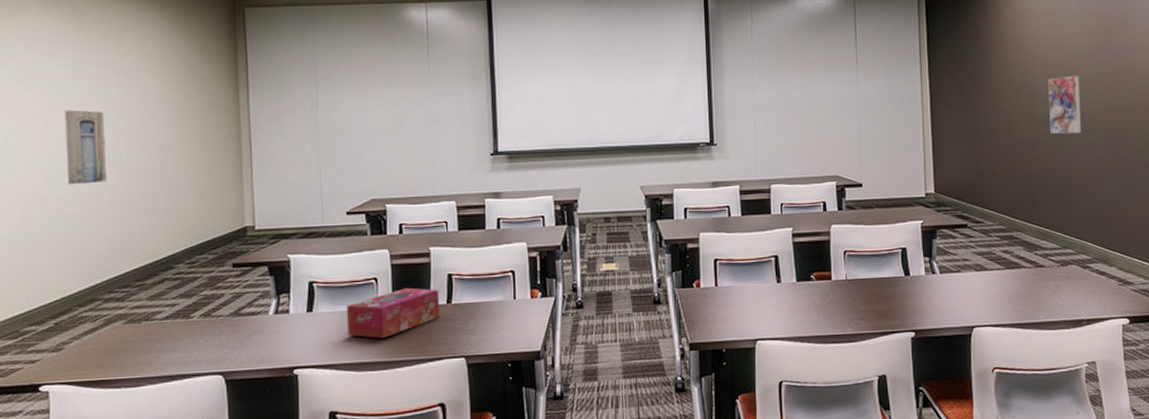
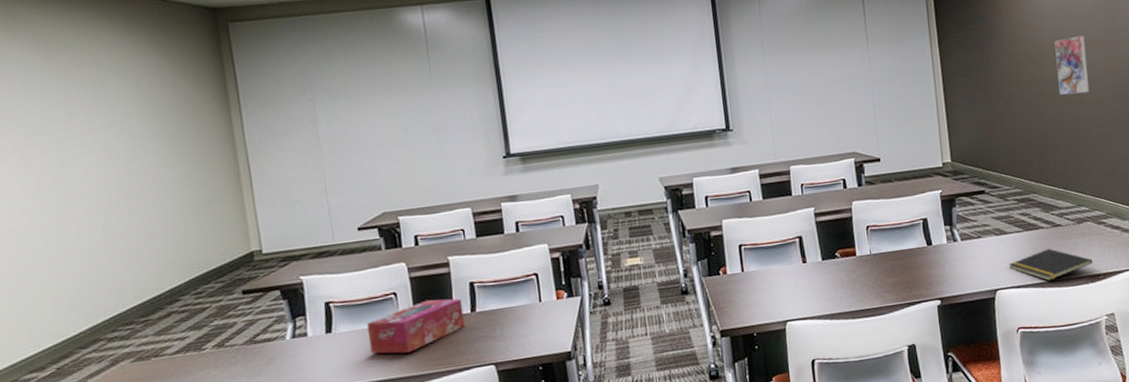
wall art: present [65,109,106,185] -> none [42,143,97,223]
notepad: none [987,289,1076,322] -> present [1008,249,1093,281]

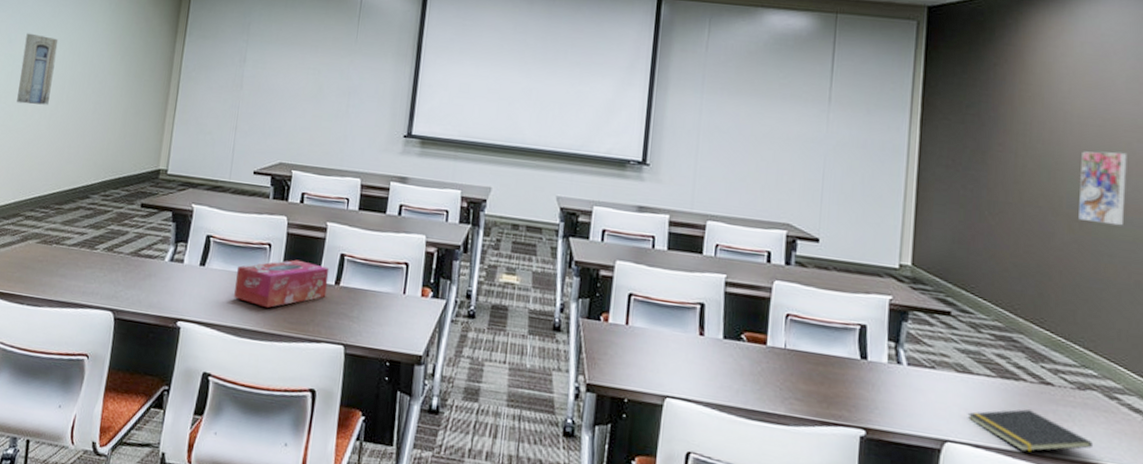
wall art: none [42,143,97,223] -> present [16,33,59,105]

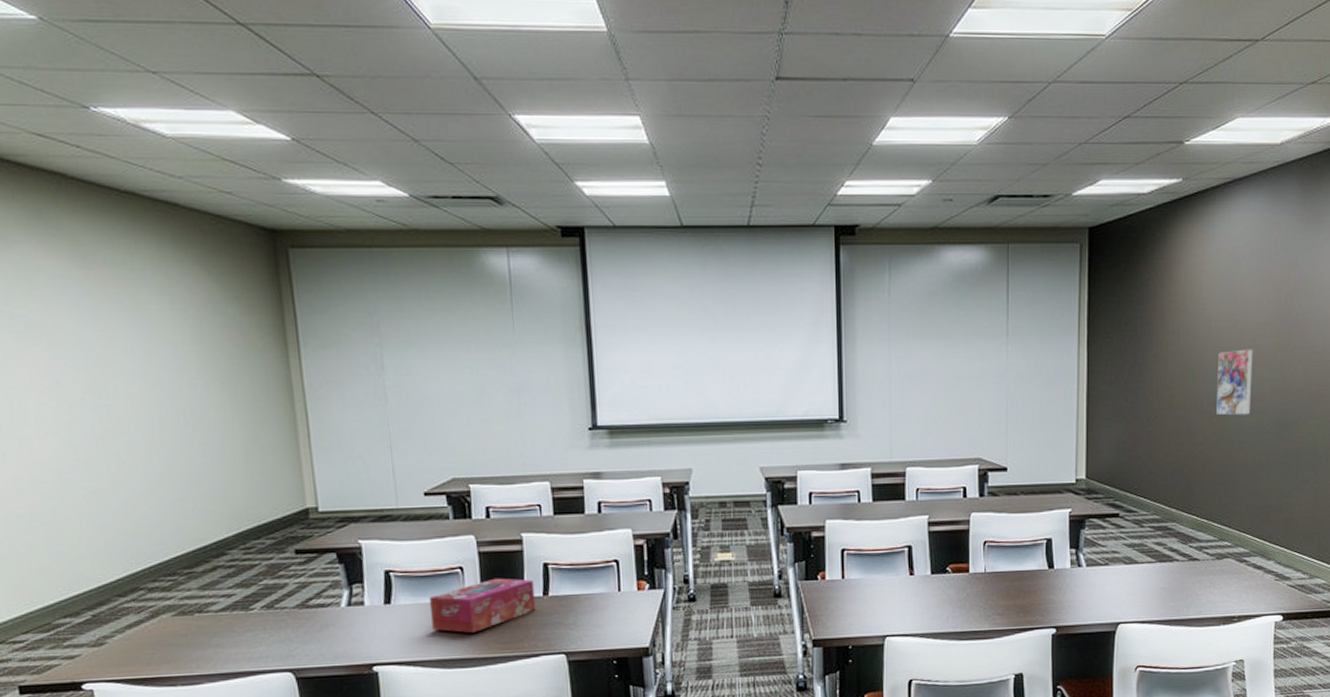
wall art: present [16,33,59,105] -> none [78,368,137,458]
notepad: present [967,409,1093,452] -> none [1134,584,1228,618]

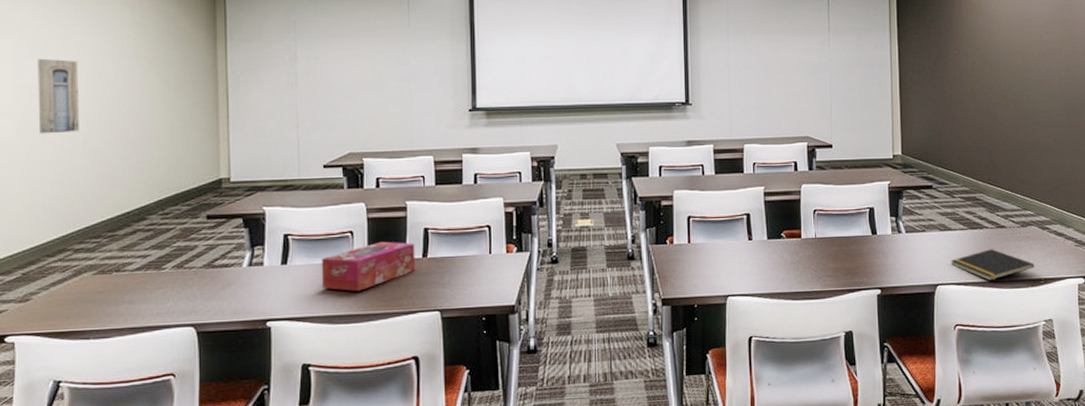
wall art: none [78,368,137,458] -> present [37,58,79,134]
notepad: none [1134,584,1228,618] -> present [950,249,1034,281]
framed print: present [1216,349,1253,415] -> none [1011,43,1043,100]

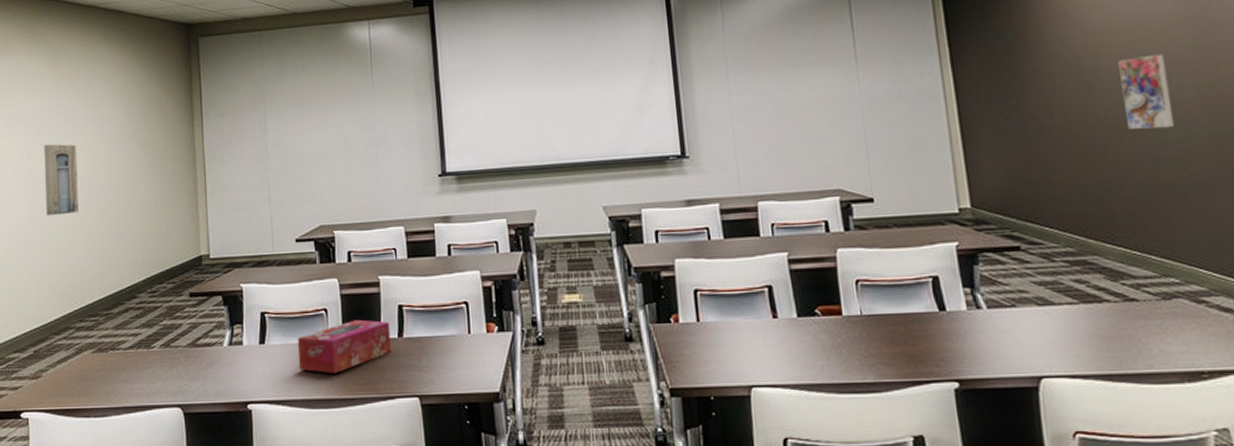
notepad: present [950,249,1034,281] -> none [1057,330,1190,373]
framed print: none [1011,43,1043,100] -> present [1118,53,1176,129]

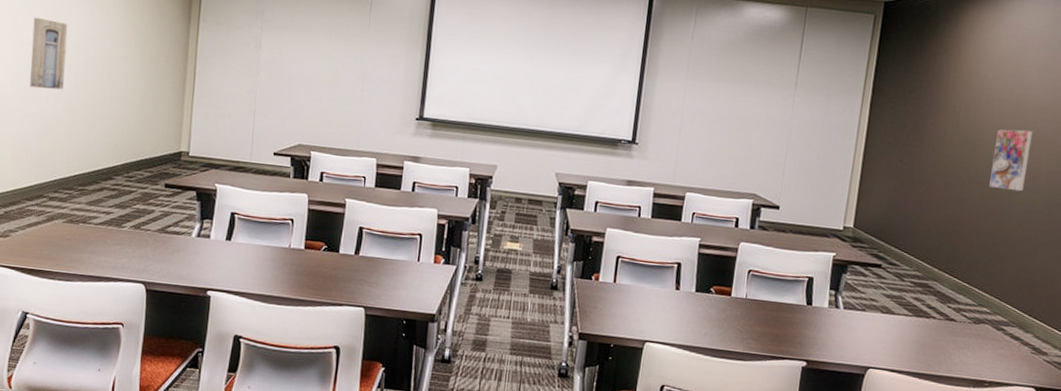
tissue box: present [297,319,392,373] -> none [260,233,349,276]

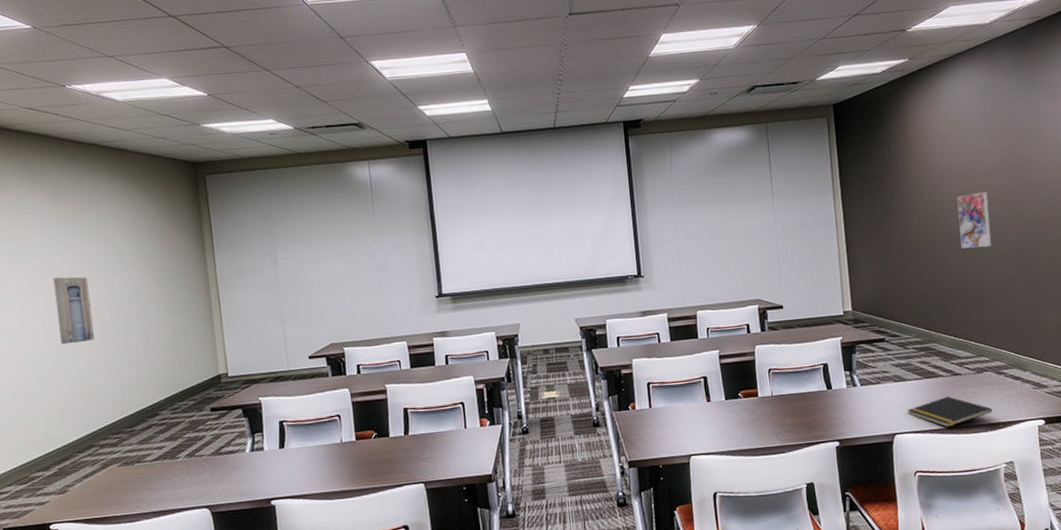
notepad: none [887,340,981,374] -> present [907,396,992,427]

